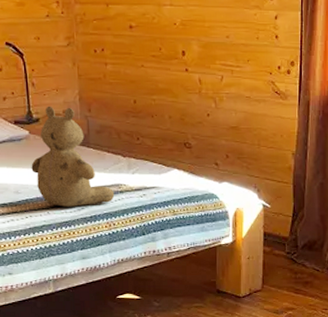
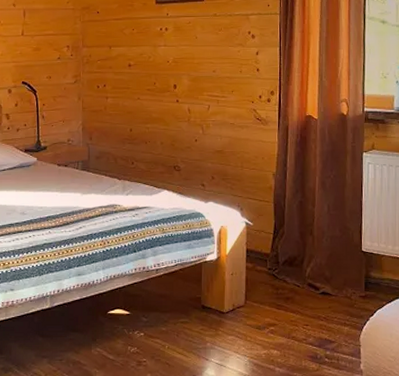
teddy bear: present [31,106,115,207] -> none [37,135,110,226]

